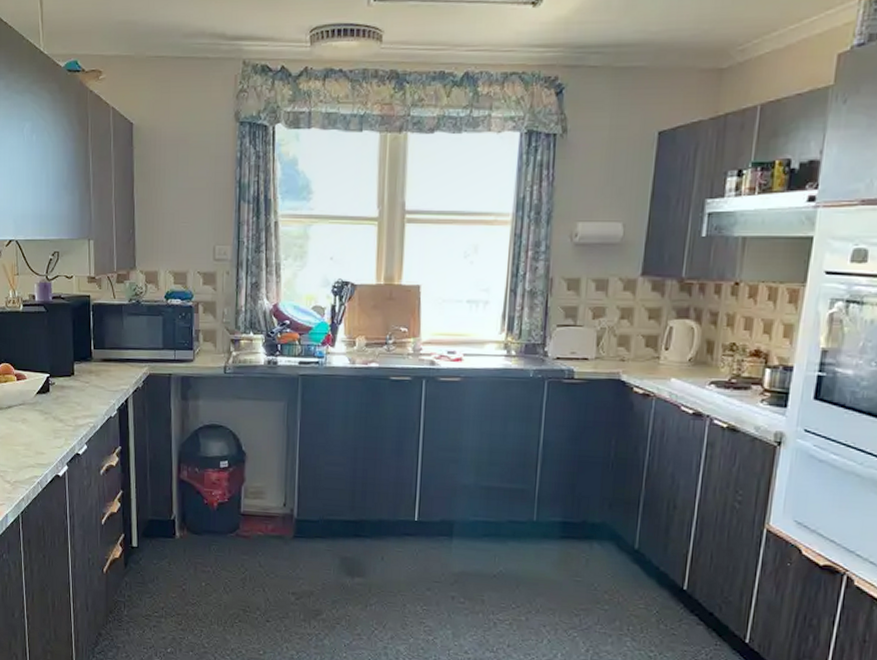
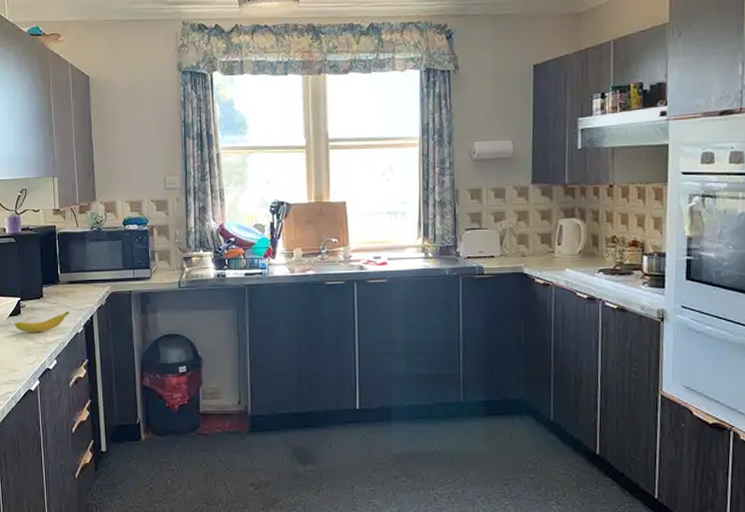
banana: none [42,392,102,414] -> present [14,311,69,332]

